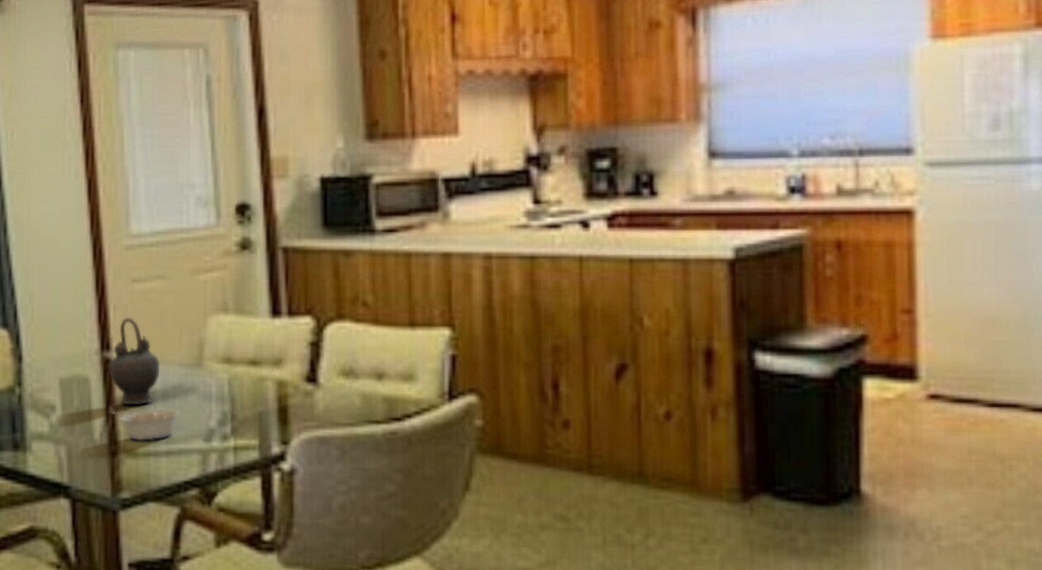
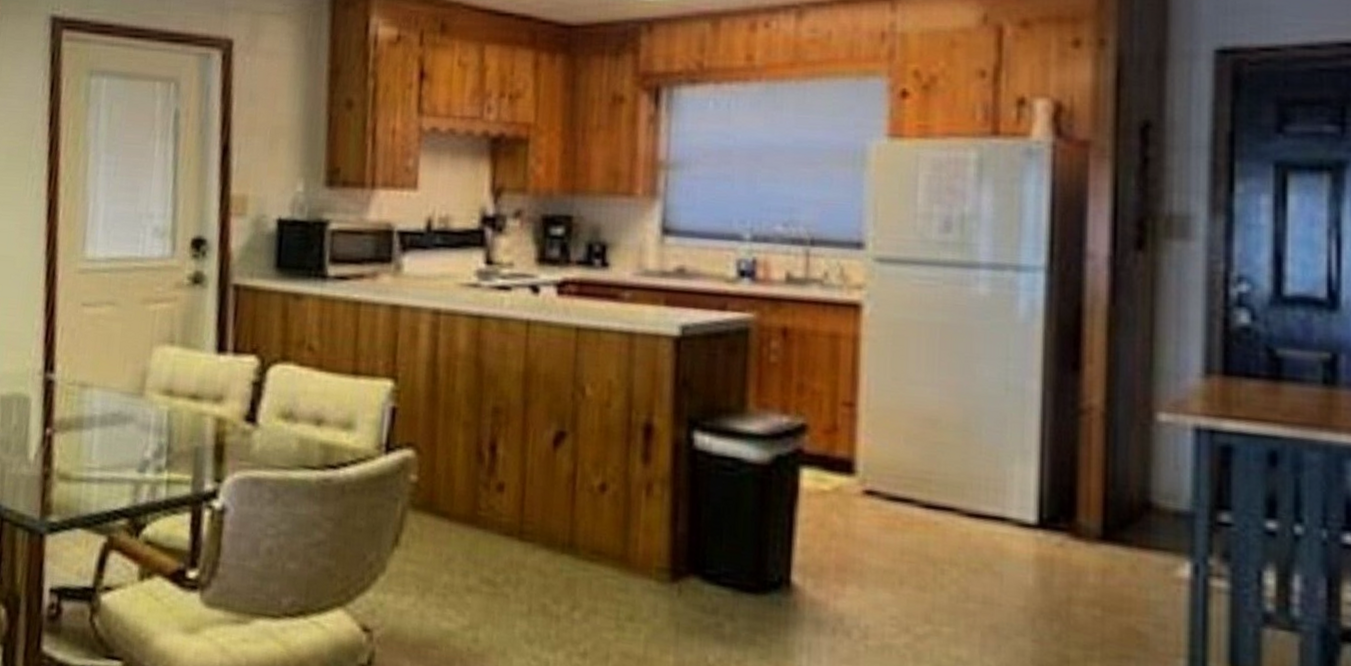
teapot: present [109,317,160,406] -> none [50,340,102,430]
legume: present [109,408,181,441] -> none [46,432,117,466]

